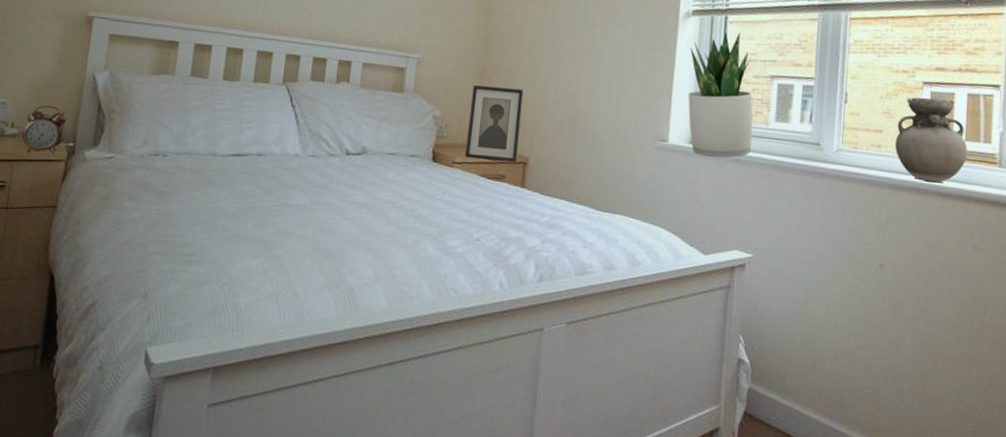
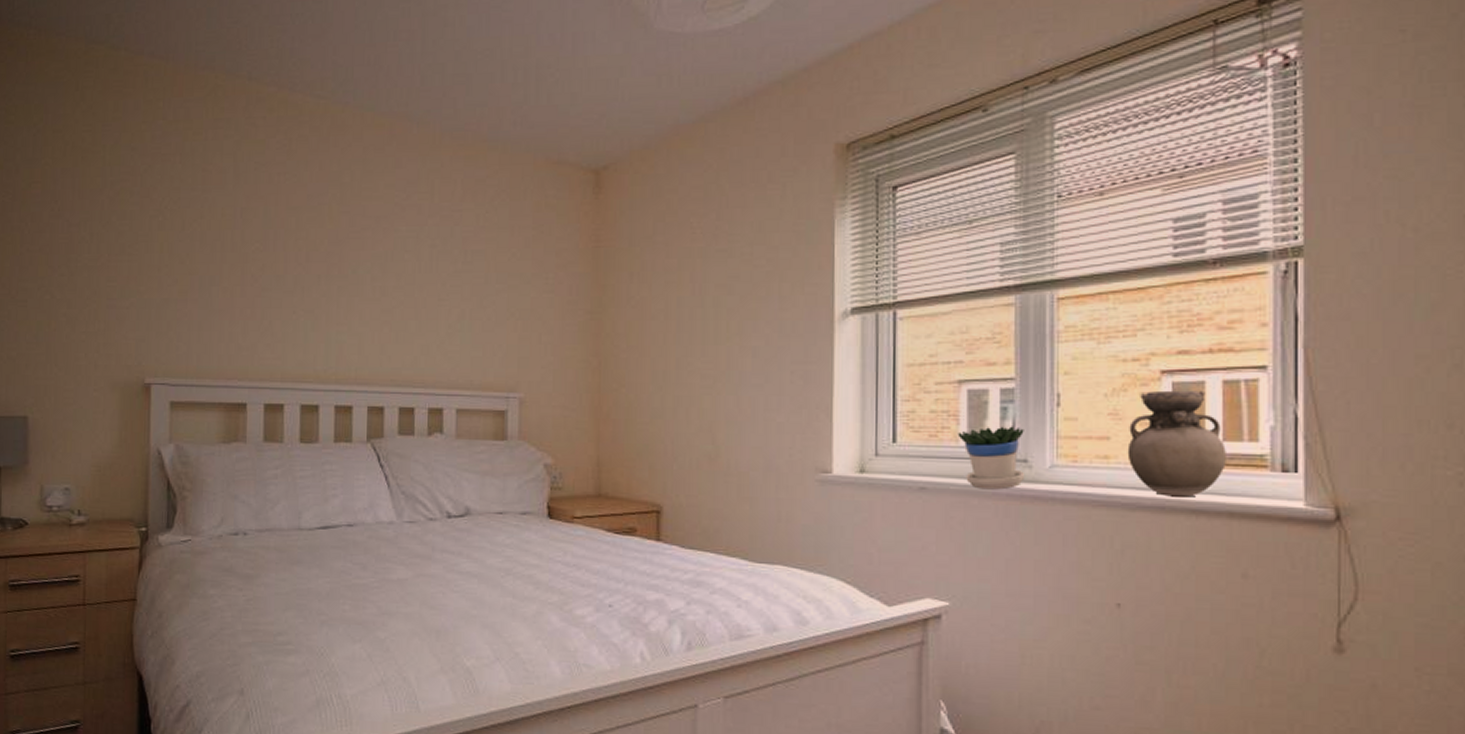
alarm clock: present [22,105,67,153] -> none [90,488,136,541]
picture frame: present [465,85,524,163] -> none [586,423,649,512]
planter: present [688,31,753,158] -> none [851,330,938,487]
flowerpot: none [768,115,819,166] -> present [958,426,1026,490]

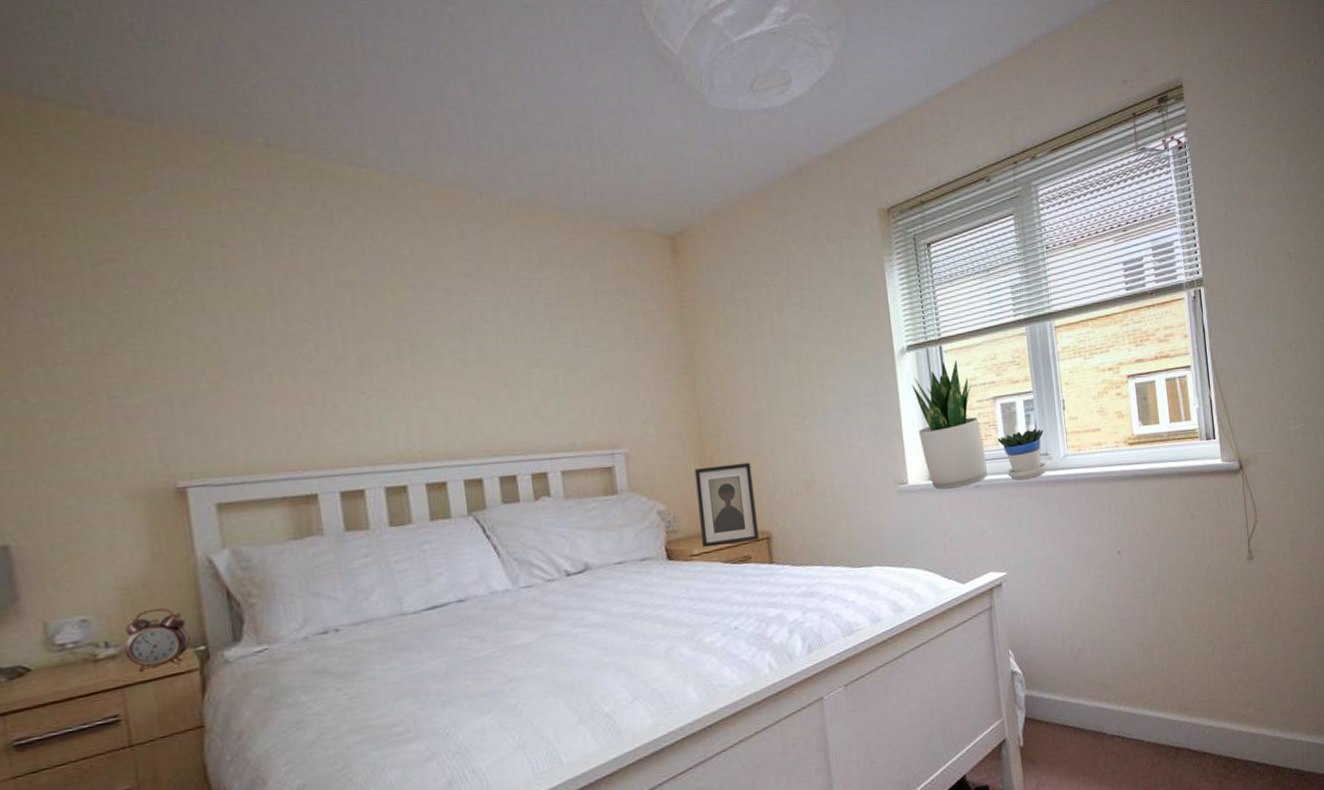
alarm clock: none [90,488,136,541] -> present [124,608,191,672]
picture frame: none [586,423,649,512] -> present [694,462,759,548]
planter: none [851,330,938,487] -> present [911,360,987,490]
vase: present [1127,390,1226,499] -> none [1111,387,1174,468]

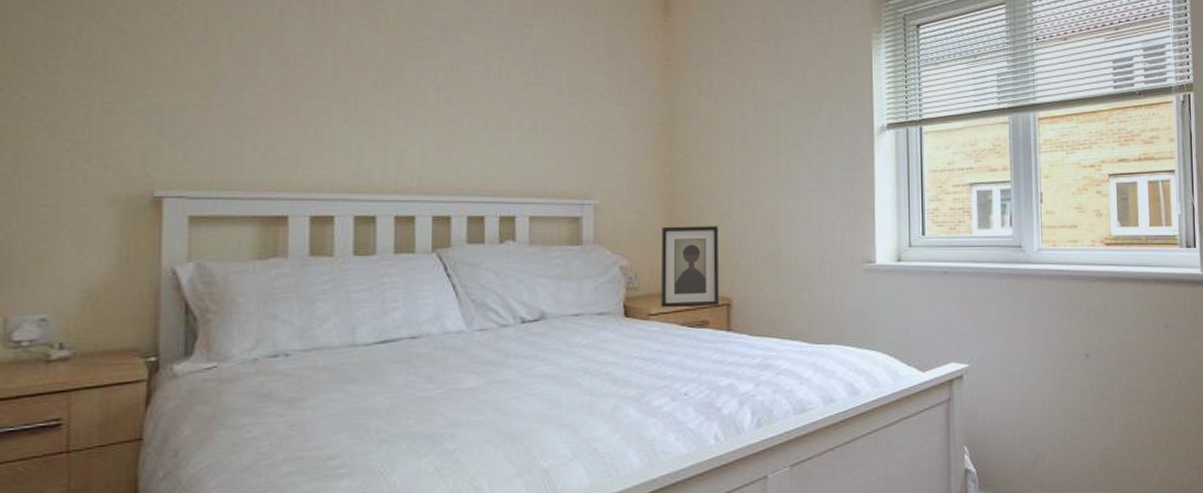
alarm clock: present [124,608,191,672] -> none [78,315,143,377]
planter: present [911,360,987,490] -> none [888,143,957,272]
flowerpot: present [997,428,1048,481] -> none [971,219,1020,271]

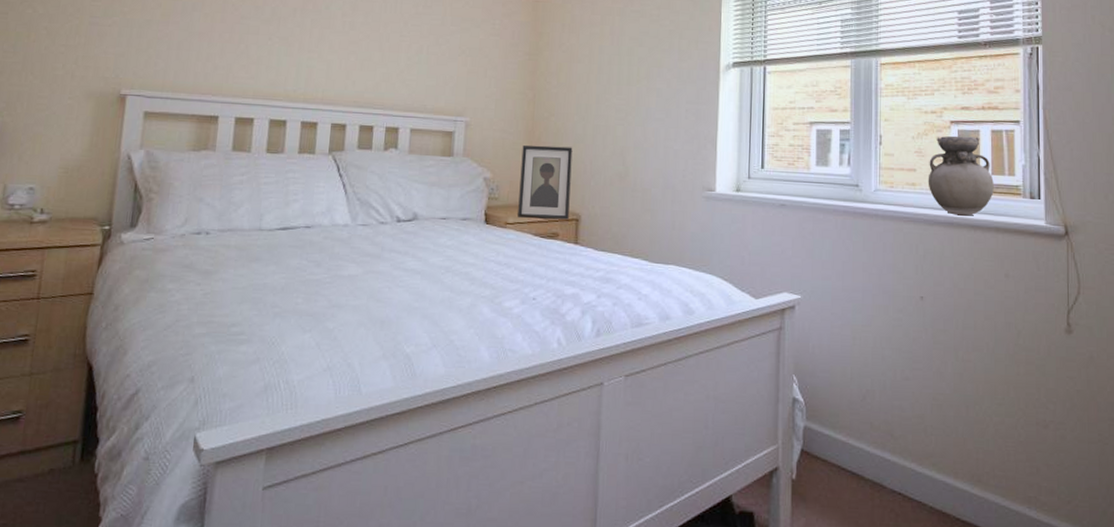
vase: none [1089,189,1152,271] -> present [928,135,994,217]

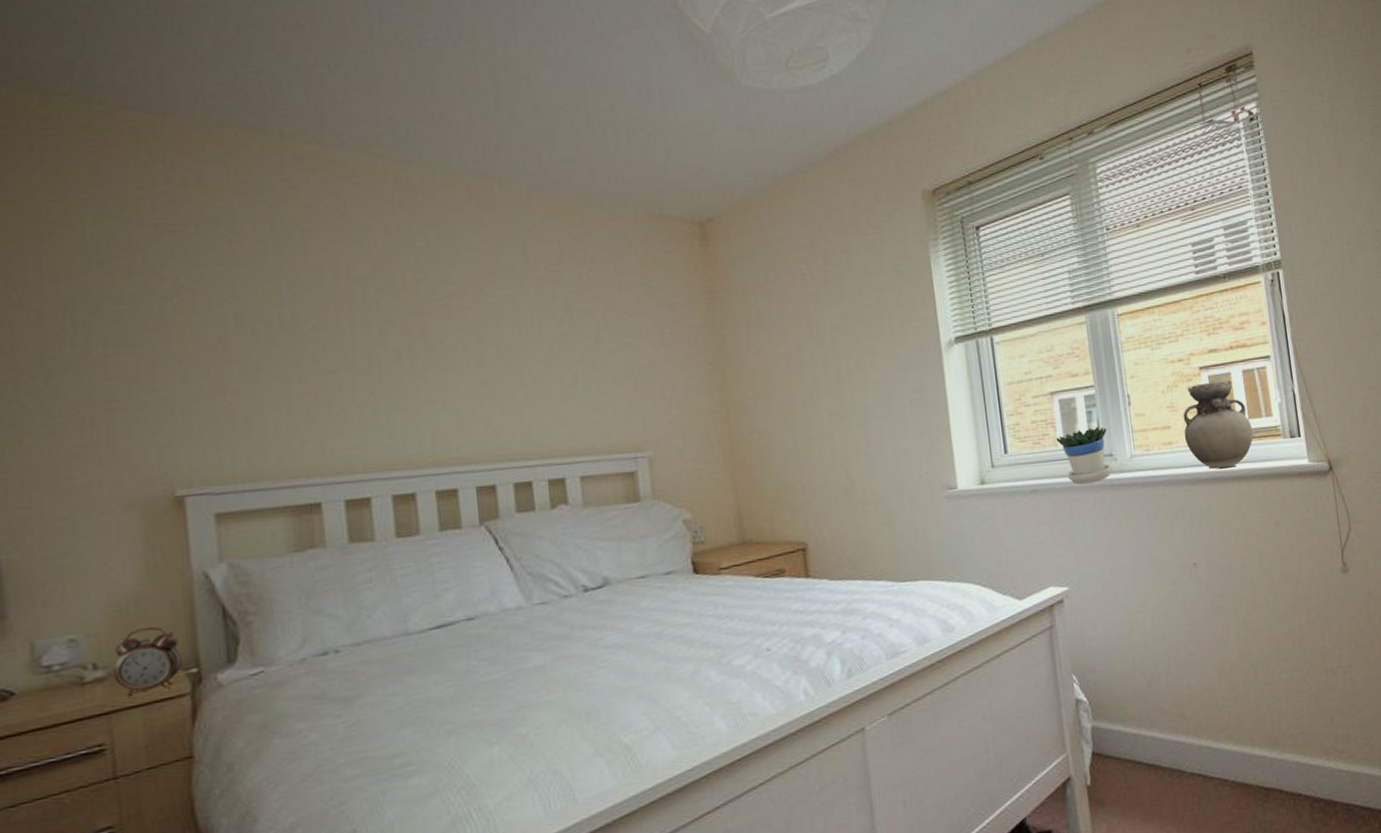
alarm clock: none [53,189,101,238] -> present [113,627,182,696]
picture frame: present [517,145,573,220] -> none [723,466,794,561]
flowerpot: none [809,158,857,208] -> present [1056,426,1113,485]

